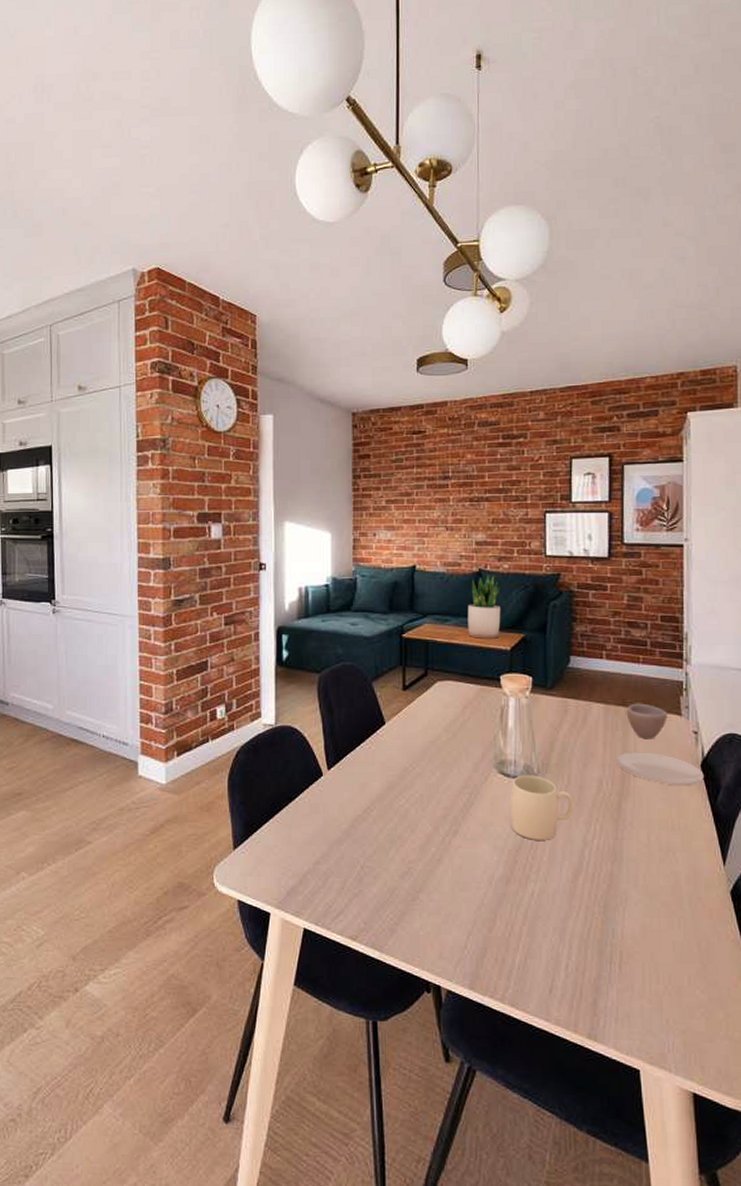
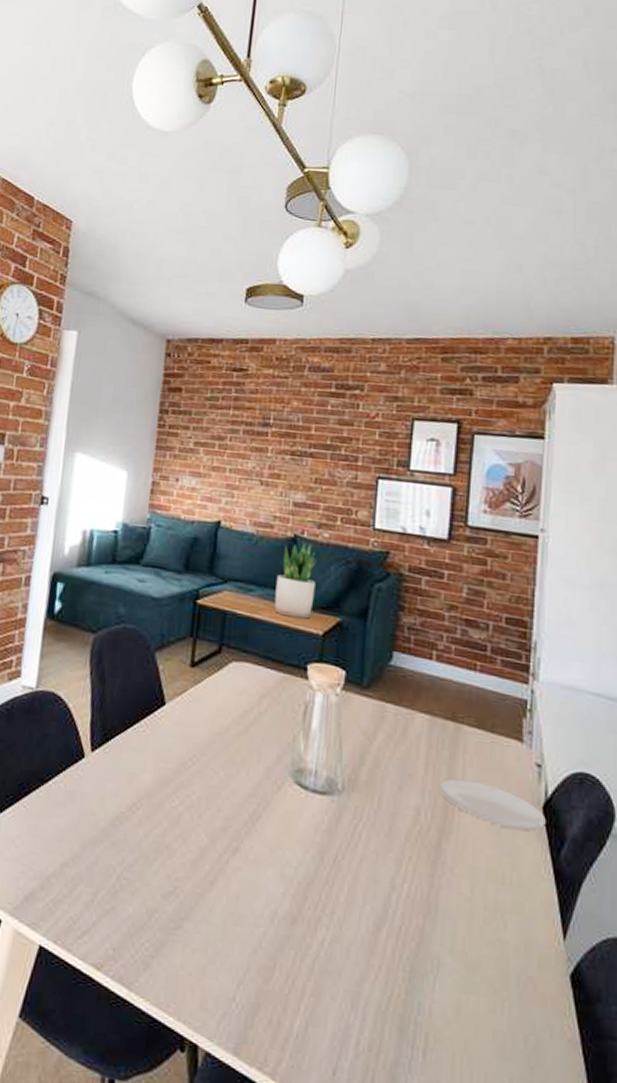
mug: present [509,775,575,840] -> none [303,789,384,876]
cup: present [626,703,668,740] -> none [455,719,506,767]

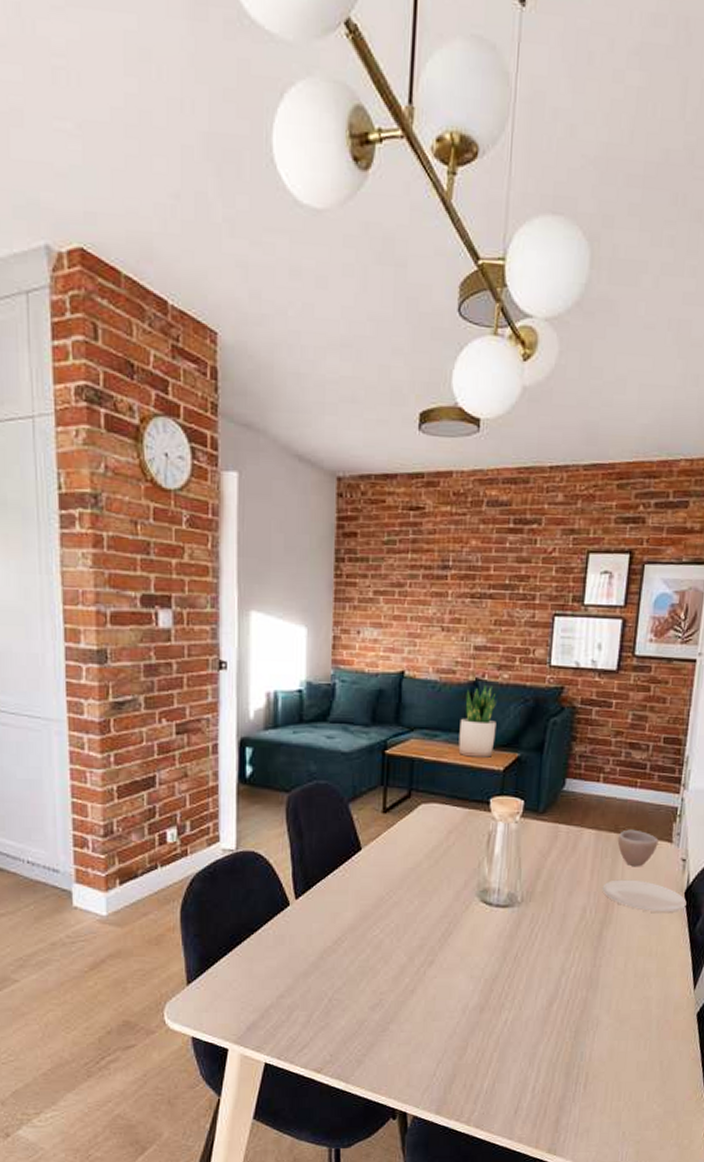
cup: none [455,719,506,767] -> present [617,829,659,867]

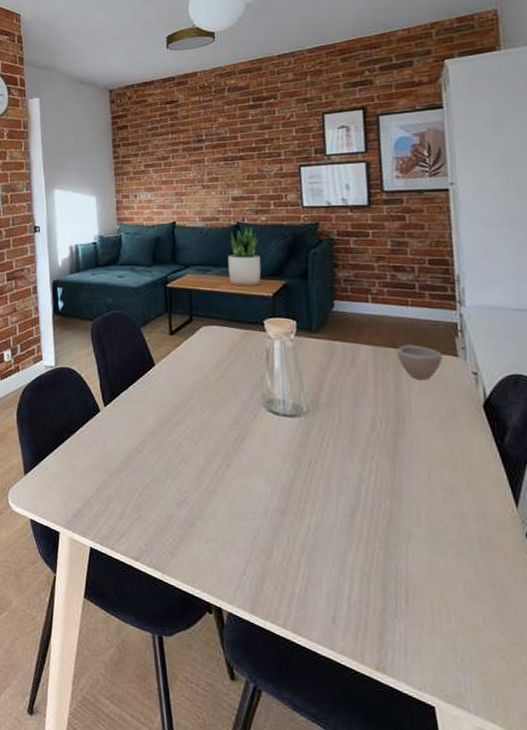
plate: present [602,879,687,914] -> none [389,392,488,427]

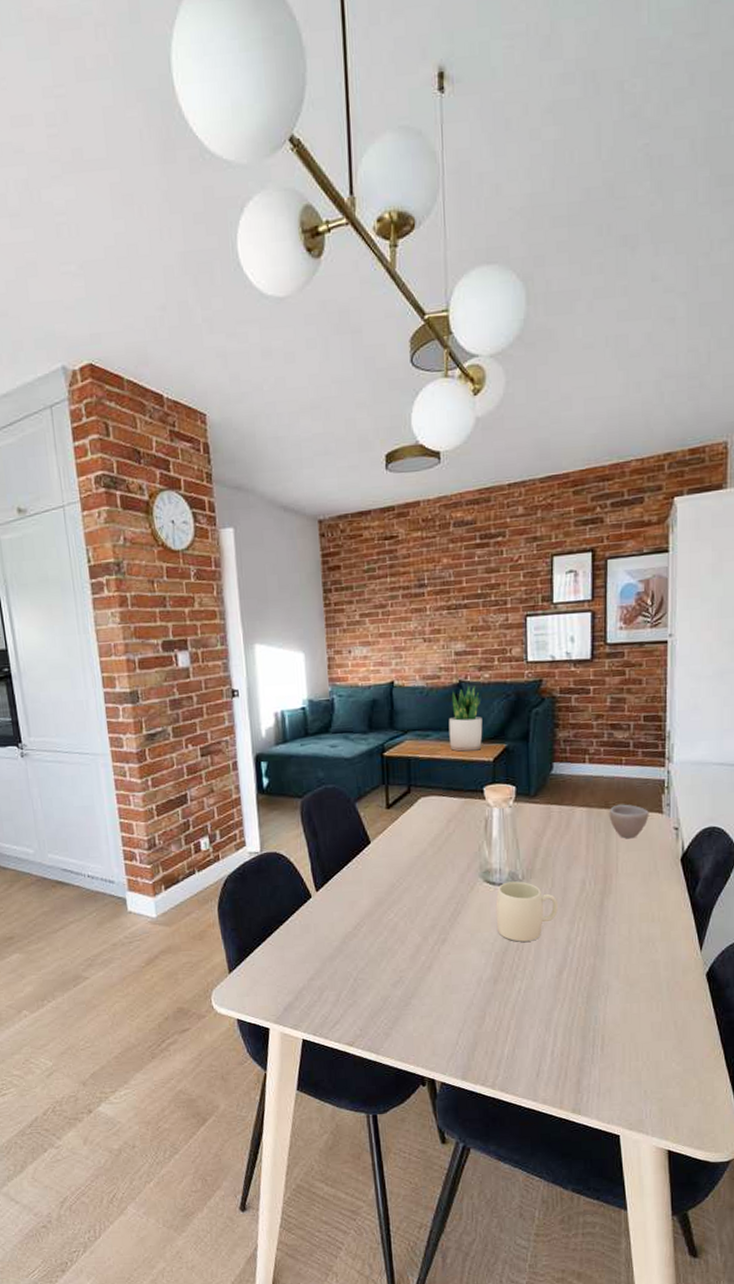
mug: none [280,413,348,476] -> present [495,881,559,942]

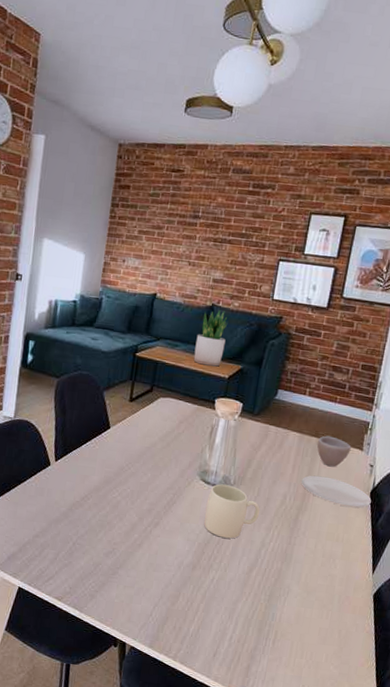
plate: none [599,850,684,881] -> present [301,475,372,508]

